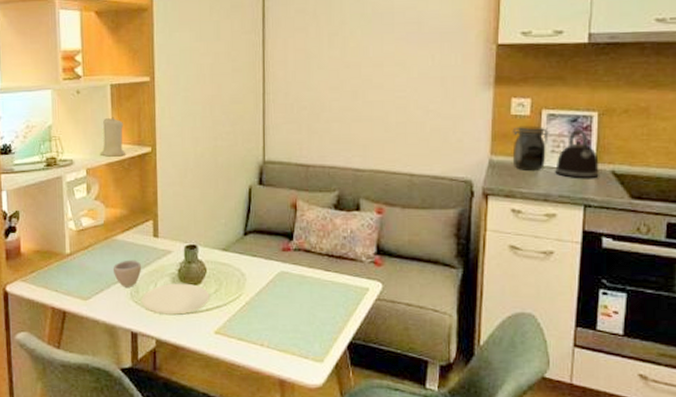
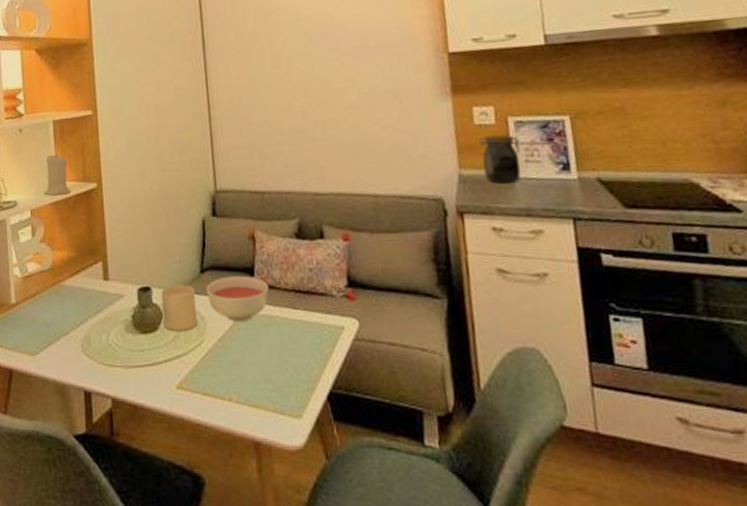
cup: present [112,260,142,287] -> none [61,307,93,339]
plate: present [142,283,210,315] -> none [94,330,168,368]
mug: none [206,245,238,286] -> present [161,284,197,332]
bowl: none [248,239,305,280] -> present [207,275,269,322]
kettle: present [555,129,599,179] -> none [533,135,584,190]

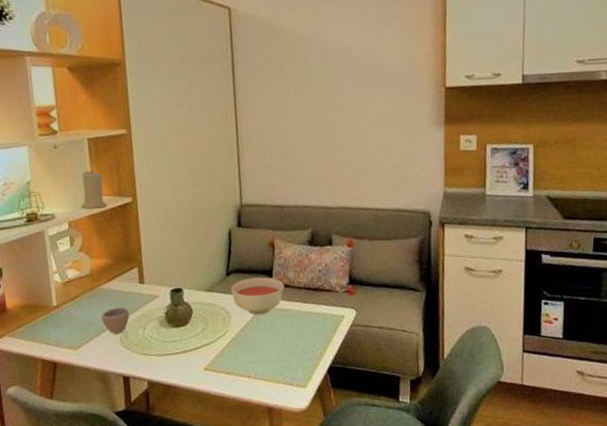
cup: none [61,307,93,339] -> present [101,306,130,334]
mug: present [161,284,197,332] -> none [191,285,223,325]
jar: present [478,134,521,184] -> none [462,159,494,200]

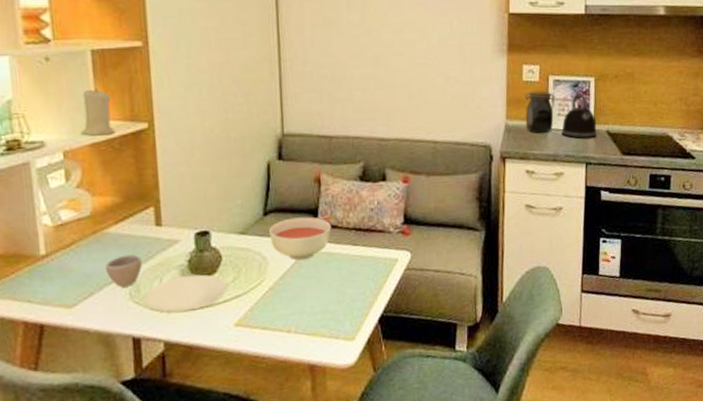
plate: none [131,325,197,357] -> present [144,274,227,313]
jar: none [462,159,494,200] -> present [524,91,556,133]
kettle: none [500,160,537,205] -> present [561,93,597,140]

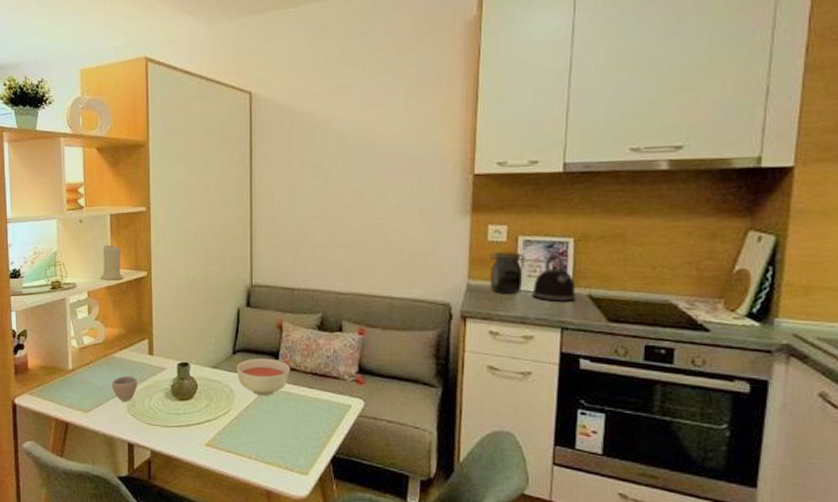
plate: present [144,274,227,313] -> none [138,398,201,428]

